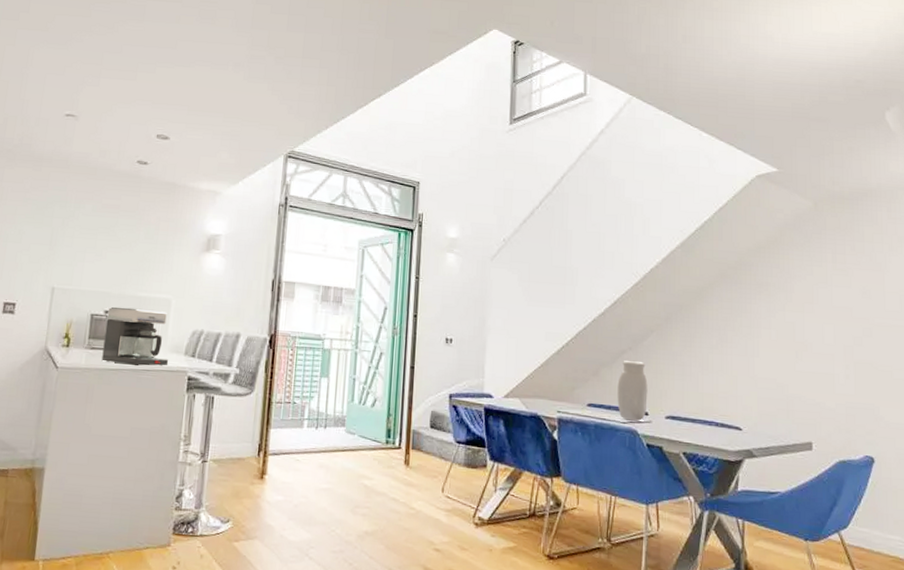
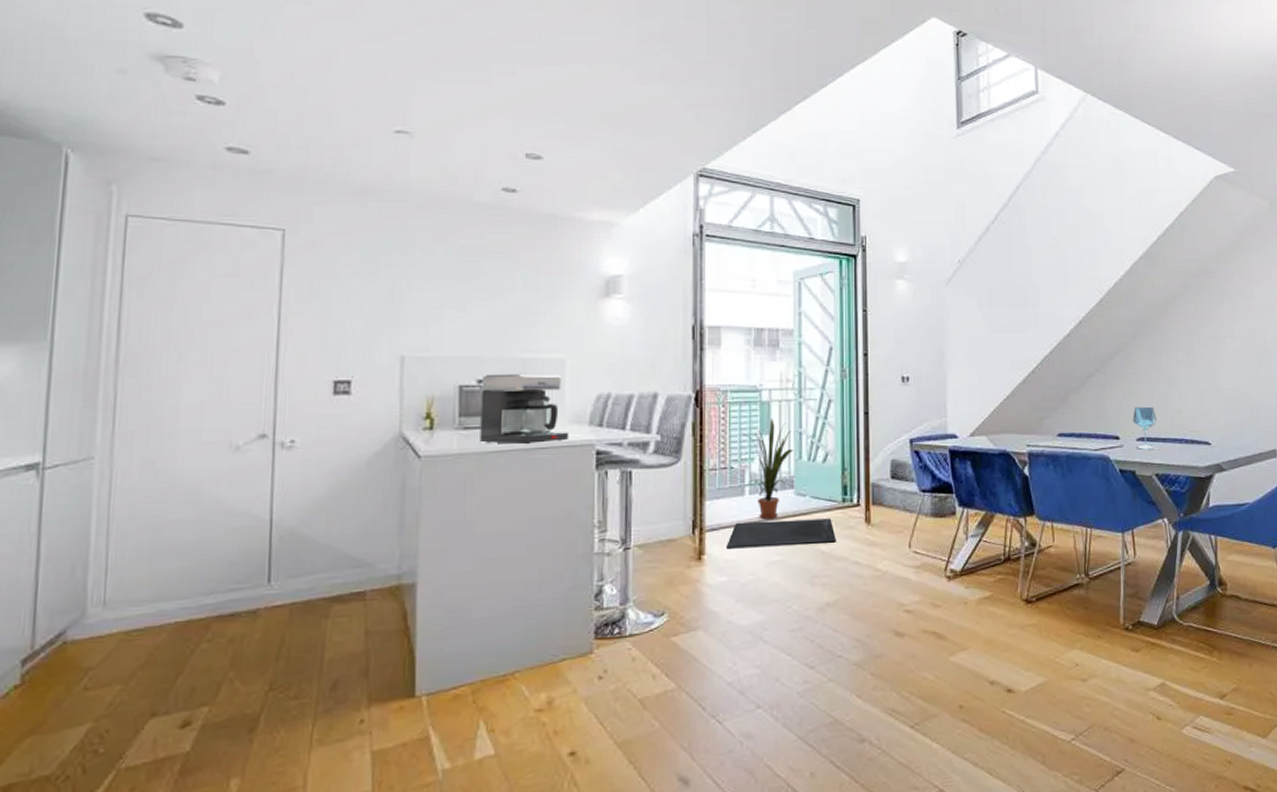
door mat: none [284,450,378,479] -> present [726,518,836,549]
house plant: none [305,363,347,452] -> present [742,418,794,520]
vase: present [617,360,648,422] -> none [1087,382,1118,448]
wine glass: none [662,386,688,428] -> present [1132,406,1158,450]

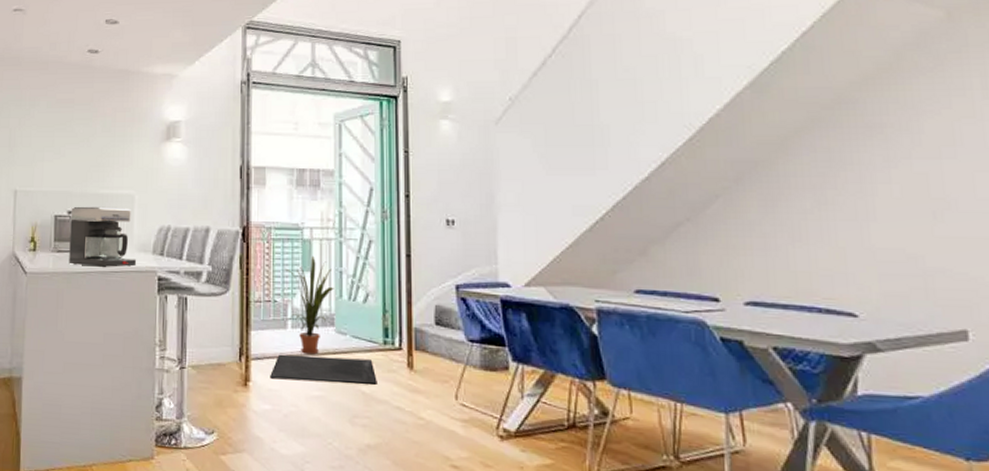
wine glass: present [1132,406,1158,450] -> none [738,264,775,317]

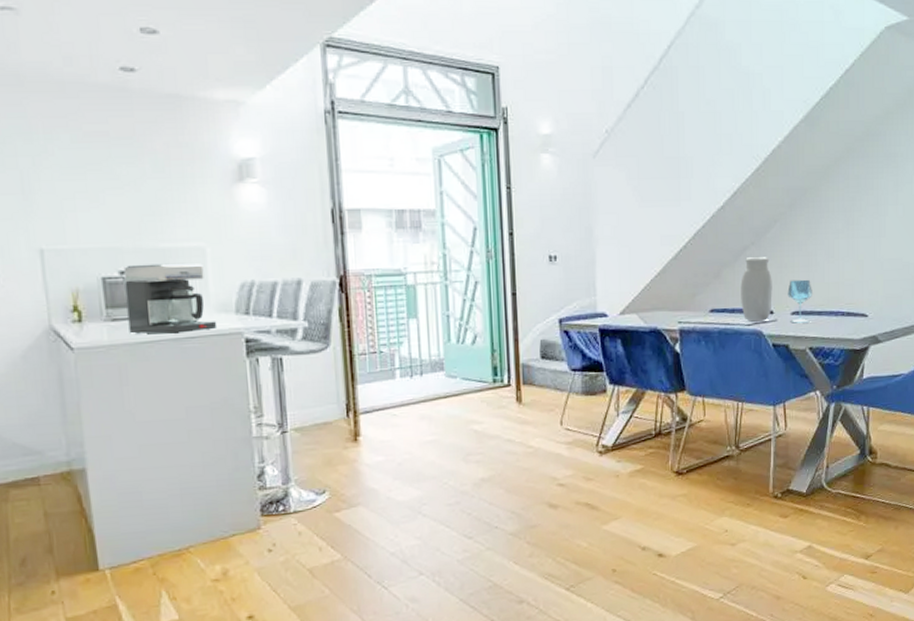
door mat: present [270,354,377,385] -> none [381,399,489,430]
house plant: present [285,255,334,355] -> none [389,301,442,402]
vase: none [674,234,717,311] -> present [740,256,772,323]
wine glass: none [738,264,775,317] -> present [787,279,814,323]

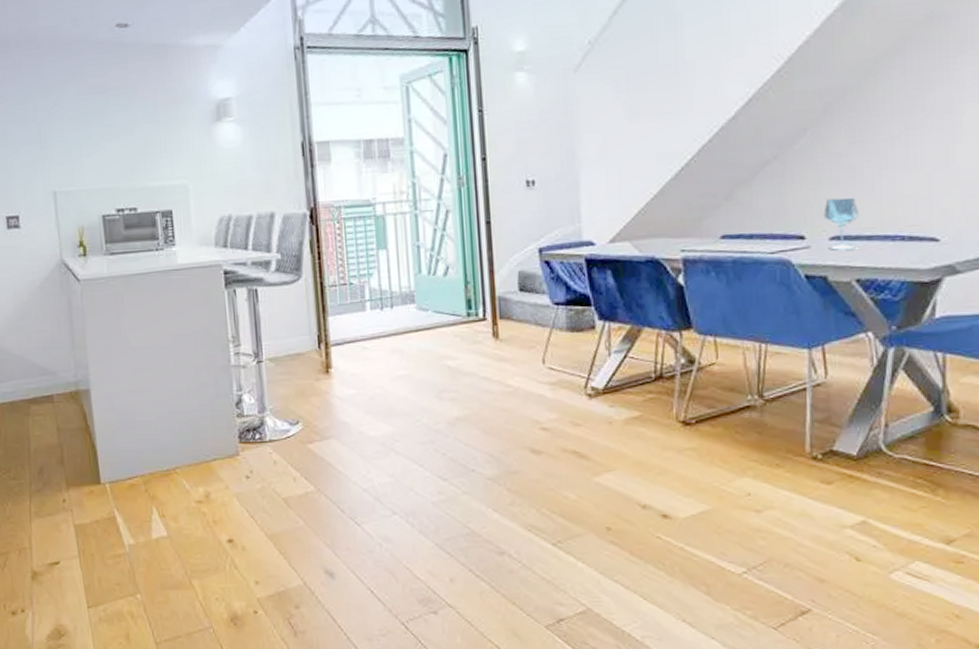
coffee maker: present [123,263,217,335] -> none [120,200,199,267]
vase: present [740,256,772,323] -> none [760,172,803,250]

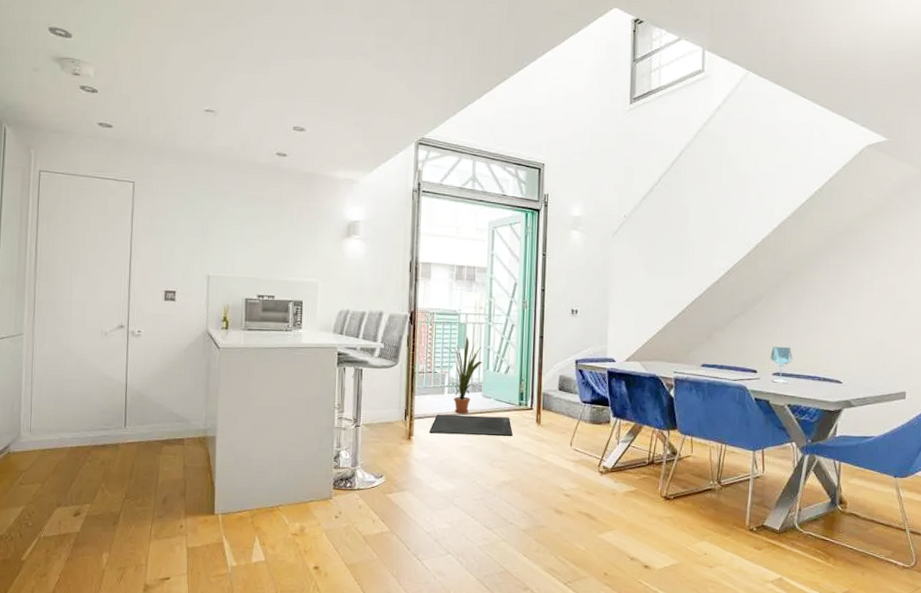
door mat: none [352,333,463,363] -> present [429,414,513,436]
house plant: none [359,232,412,335] -> present [444,336,483,414]

